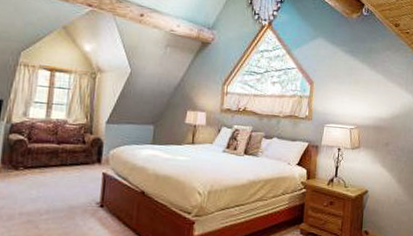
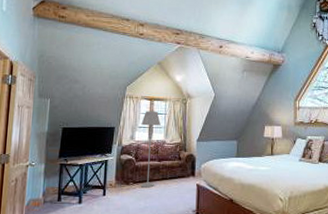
floor lamp: none [34,83,63,175] -> present [141,111,161,188]

